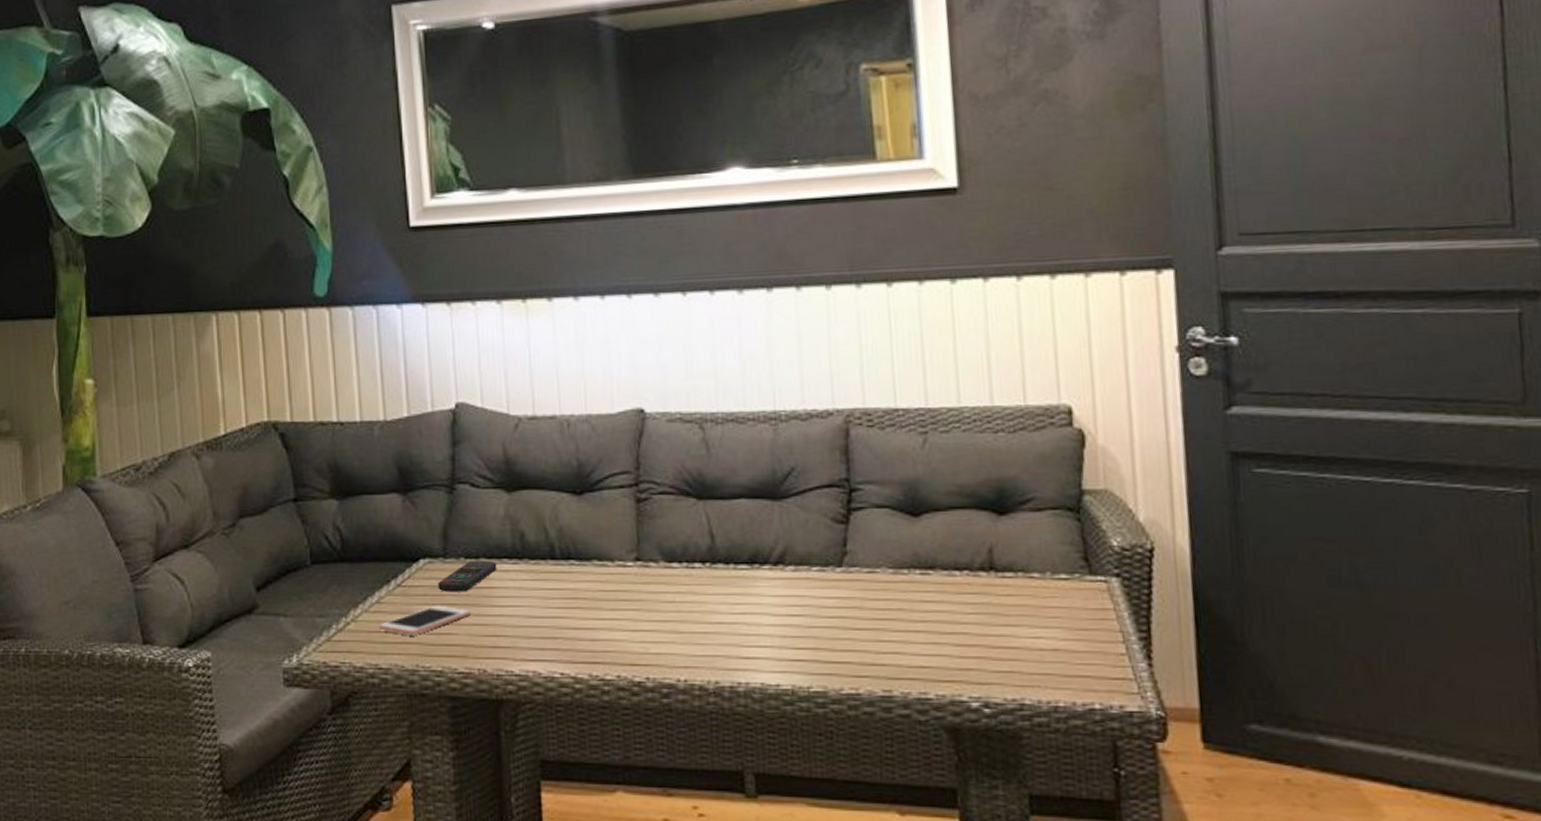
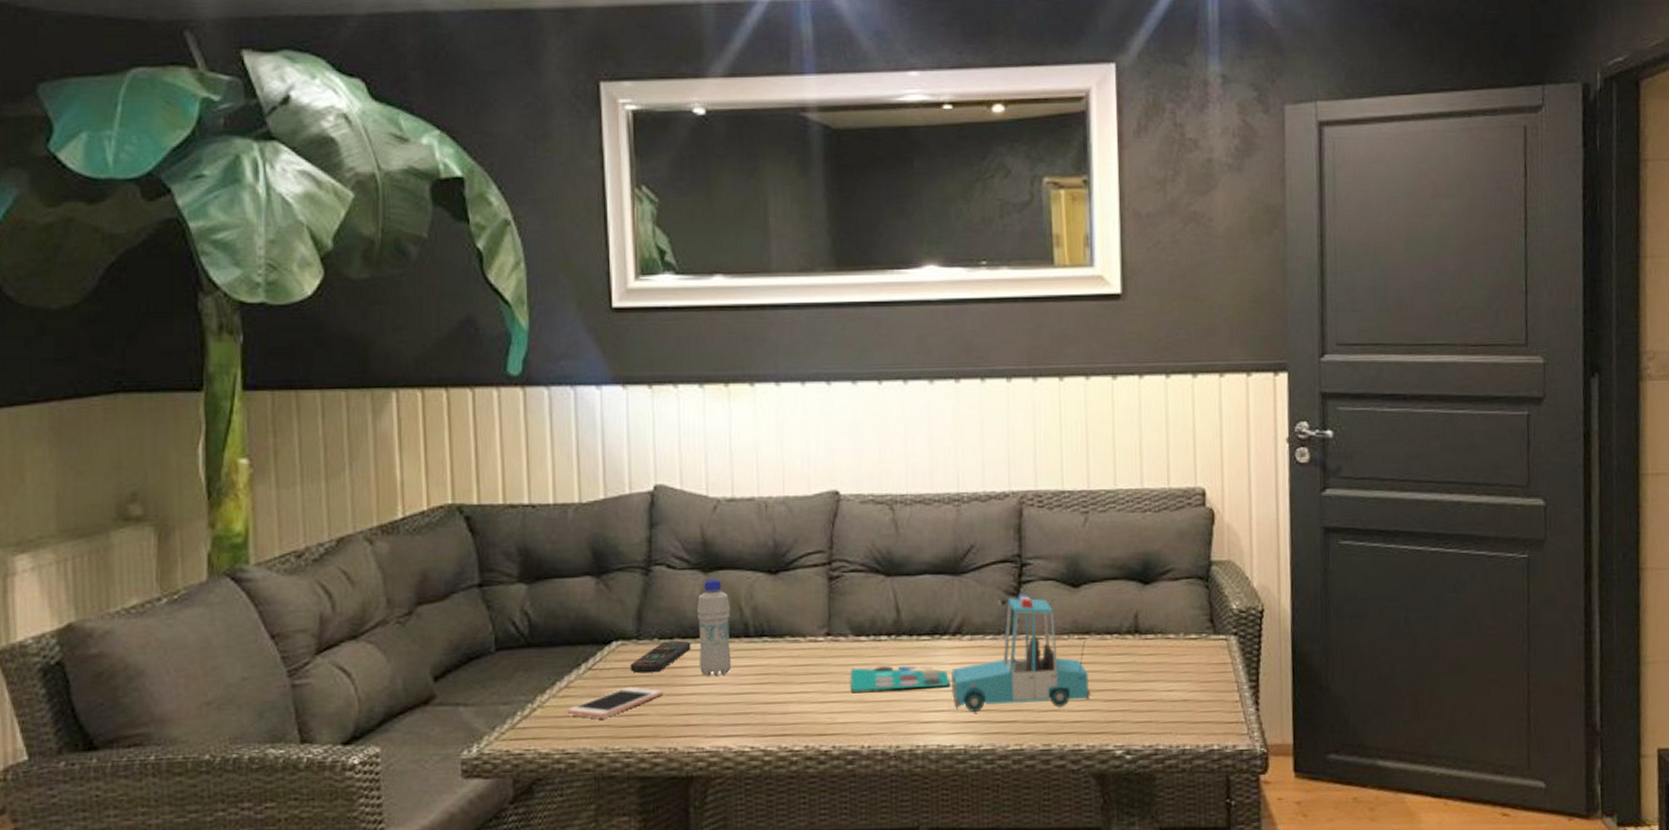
bottle: none [501,499,538,599] -> present [696,579,731,677]
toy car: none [663,522,939,650] -> present [850,594,1091,712]

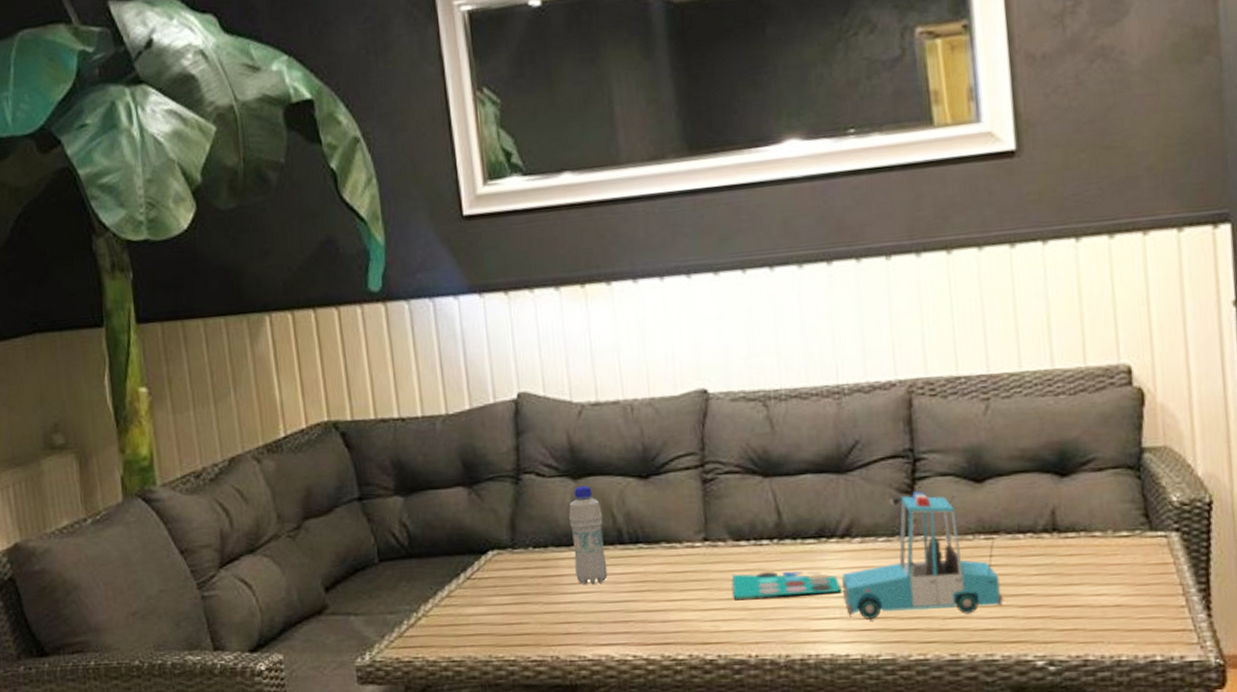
cell phone: present [568,686,663,718] -> none [451,595,541,627]
remote control: present [630,640,691,674] -> none [507,548,566,583]

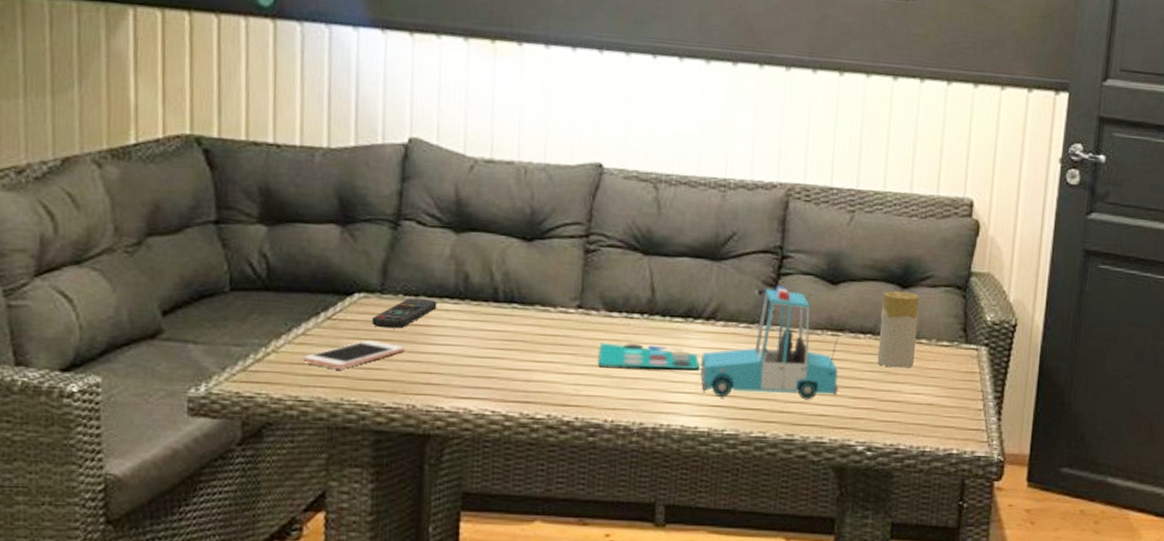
cell phone: none [451,595,541,627] -> present [303,340,404,369]
remote control: none [507,548,566,583] -> present [372,298,437,329]
bottle: present [568,486,608,585] -> none [444,240,481,339]
candle: none [1039,480,1090,568] -> present [877,291,920,368]

